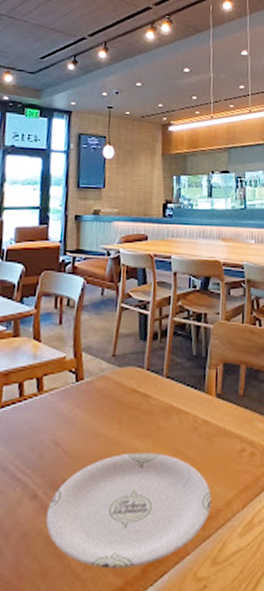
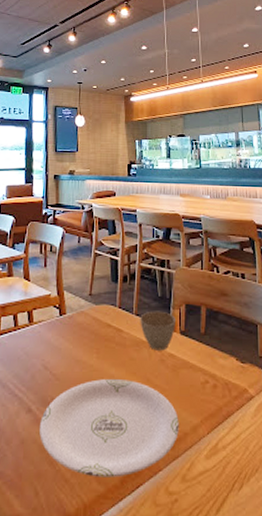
cup: none [170,371,211,417] -> present [140,311,175,351]

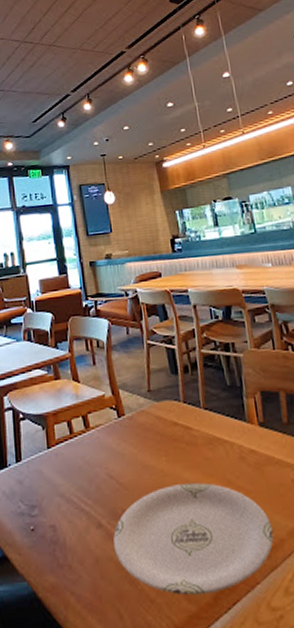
cup: present [140,311,175,351] -> none [209,401,253,448]

